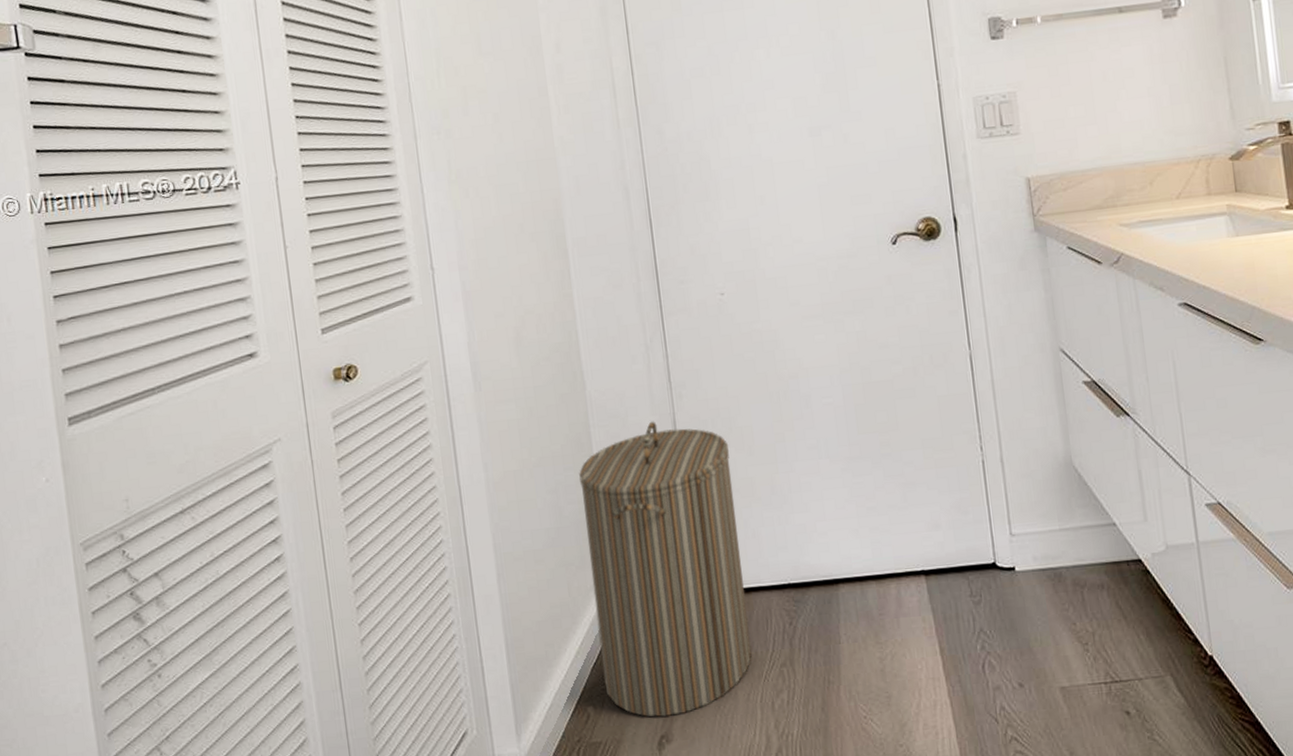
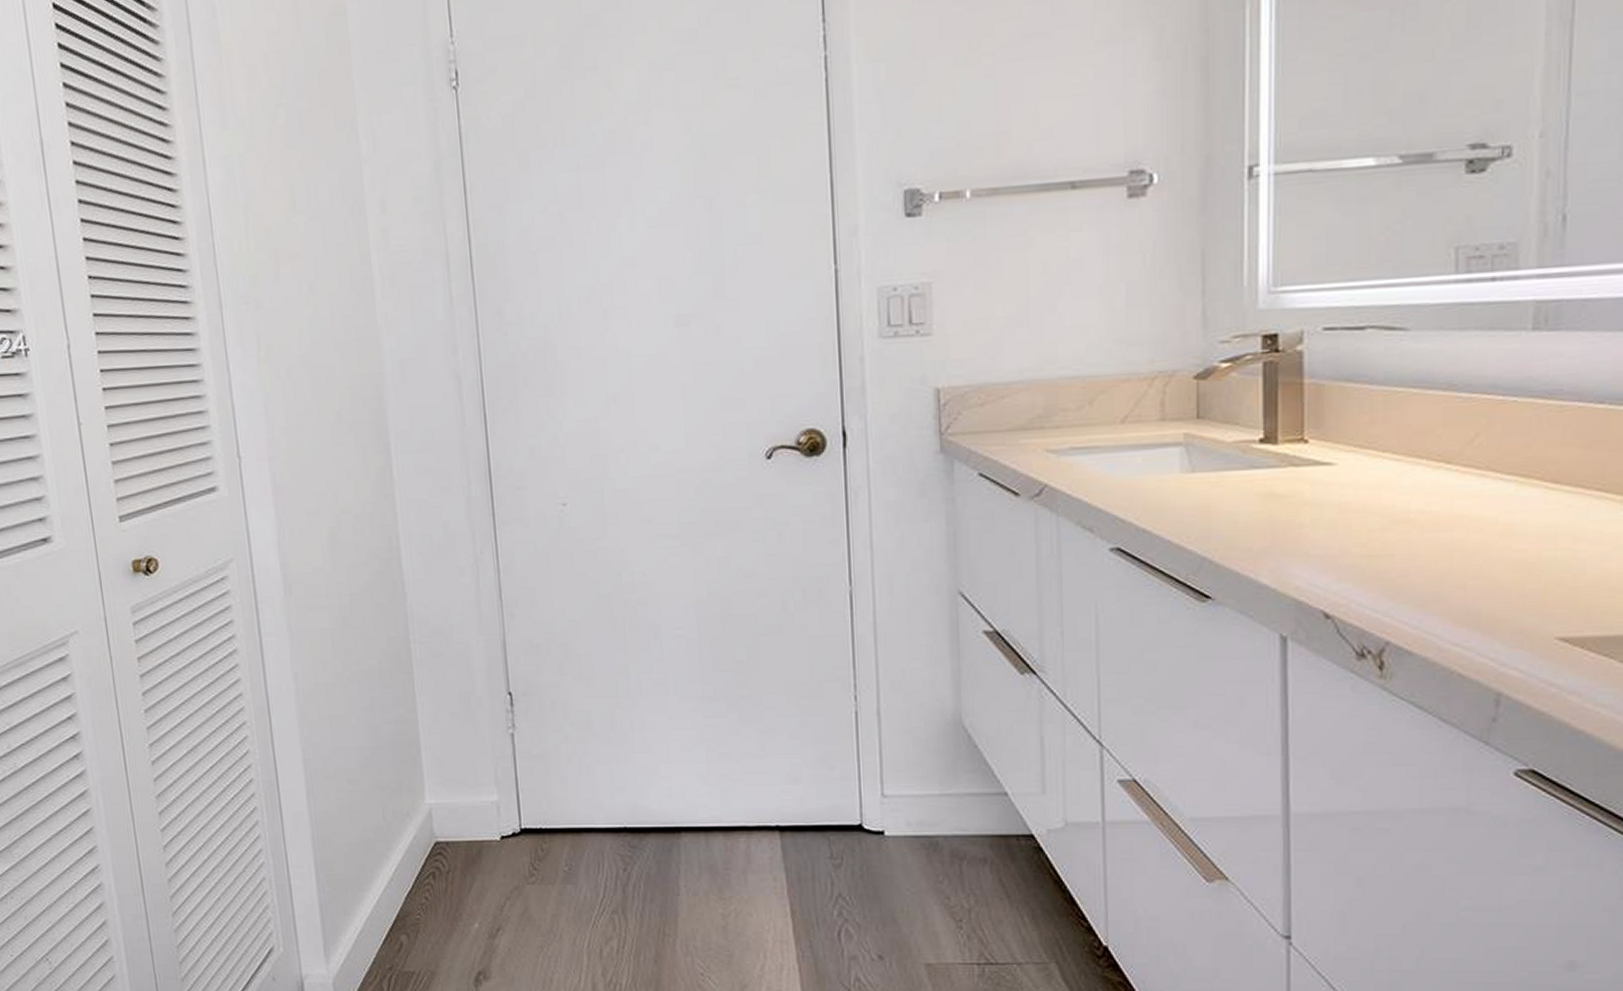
laundry hamper: present [579,421,752,717] -> none [397,641,580,953]

